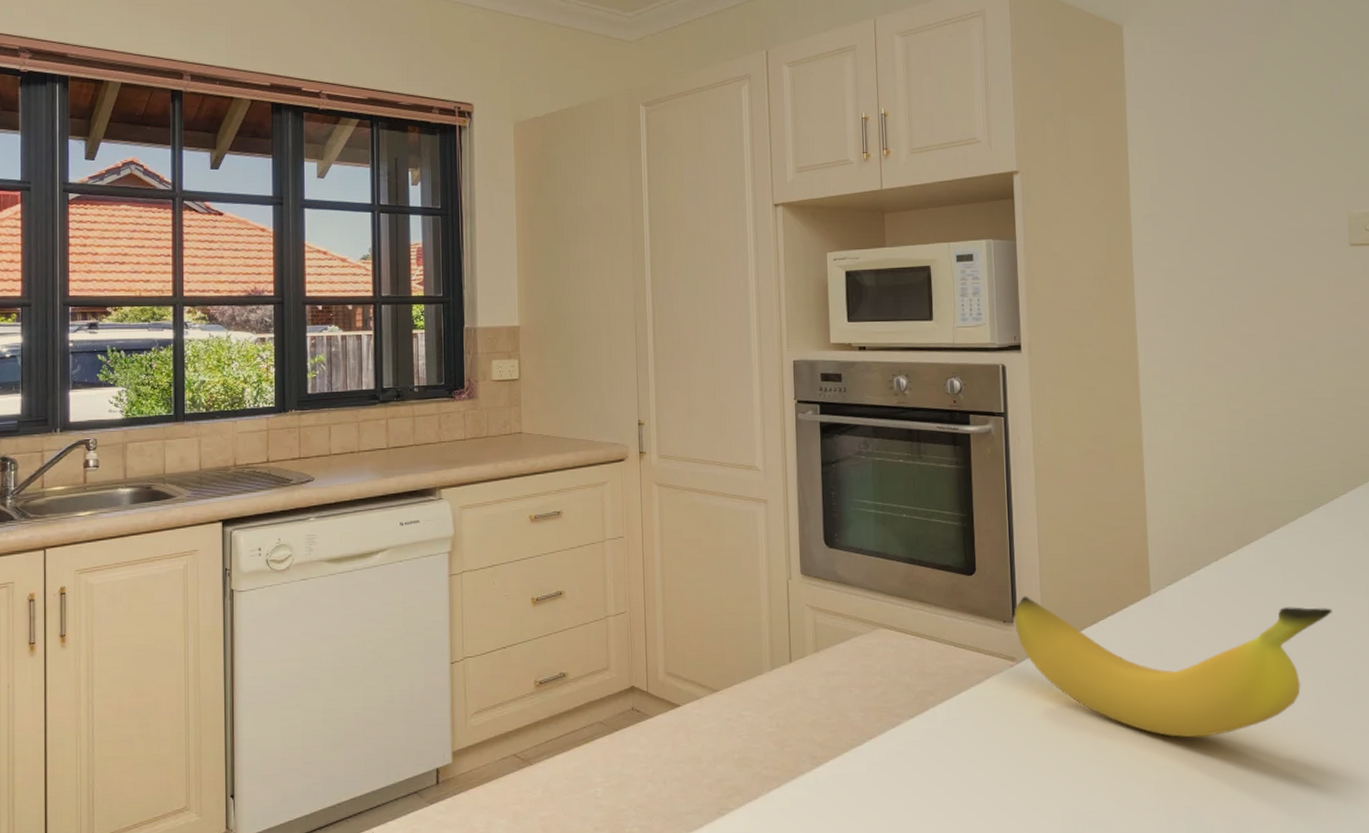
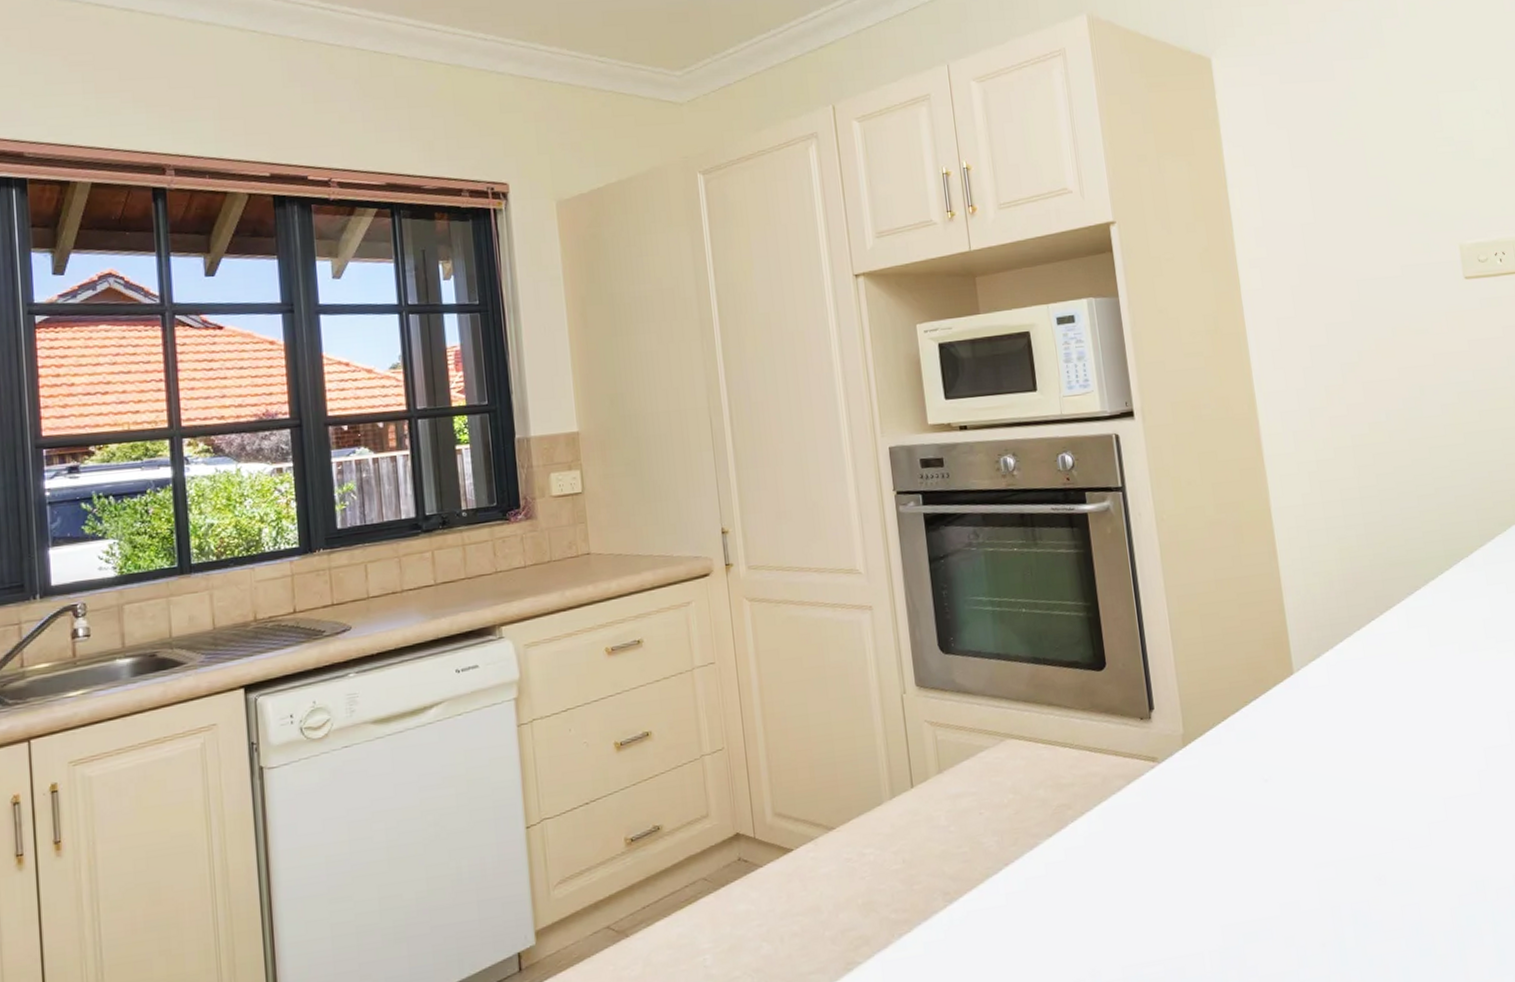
banana: present [1014,596,1332,738] -> none [1150,670,1483,828]

